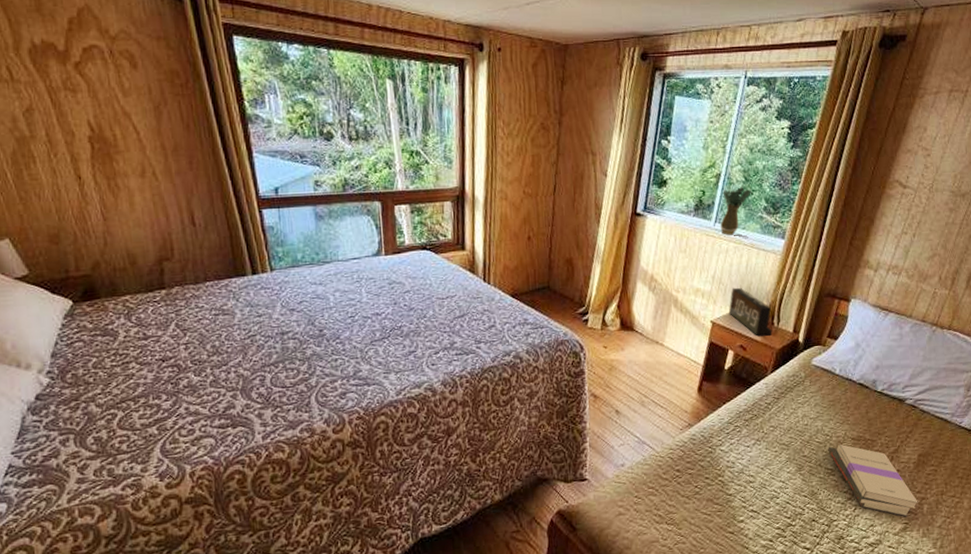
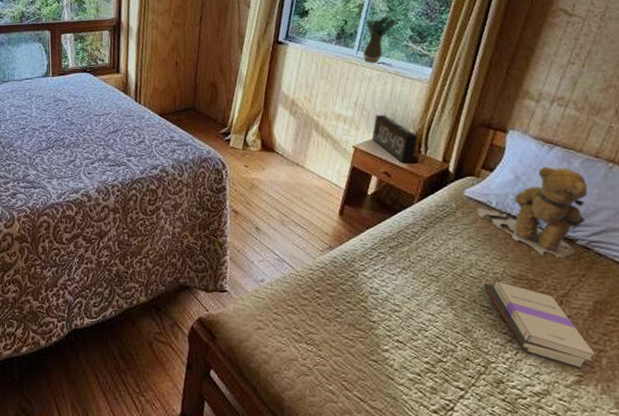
teddy bear: none [822,332,916,418] -> present [476,167,588,258]

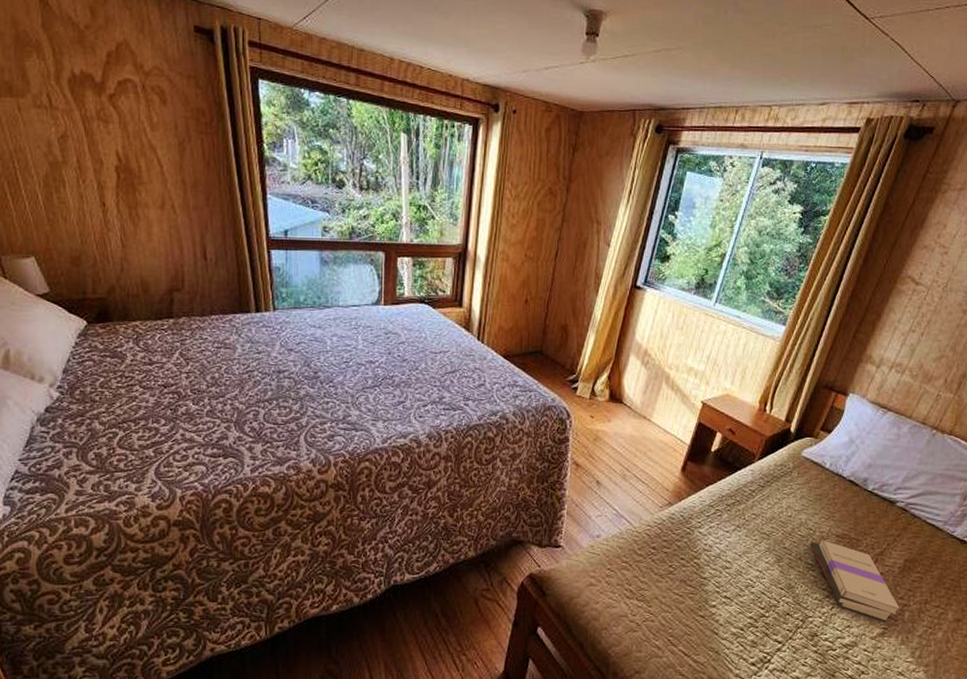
vase: present [363,14,397,64] -> none [720,266,757,318]
alarm clock: present [371,114,419,164] -> none [720,370,765,422]
teddy bear: present [476,167,588,258] -> none [811,431,912,519]

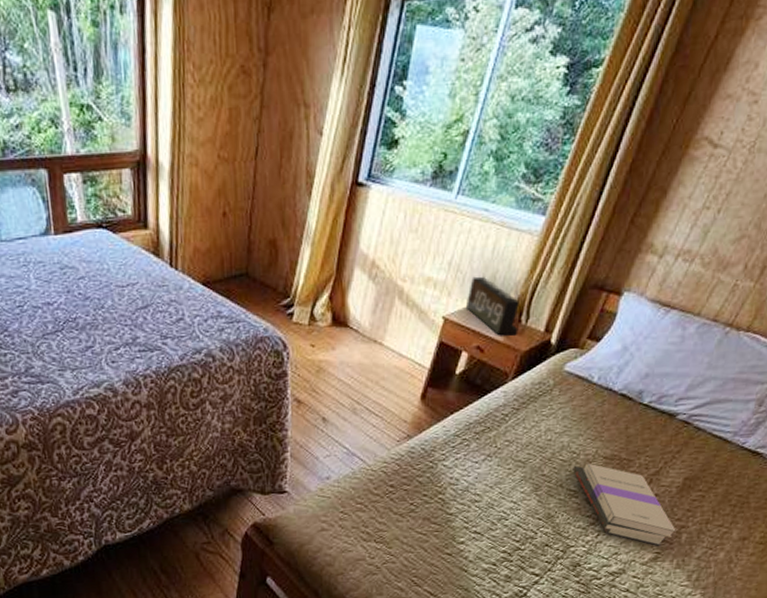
alarm clock: none [720,370,765,422] -> present [465,276,519,336]

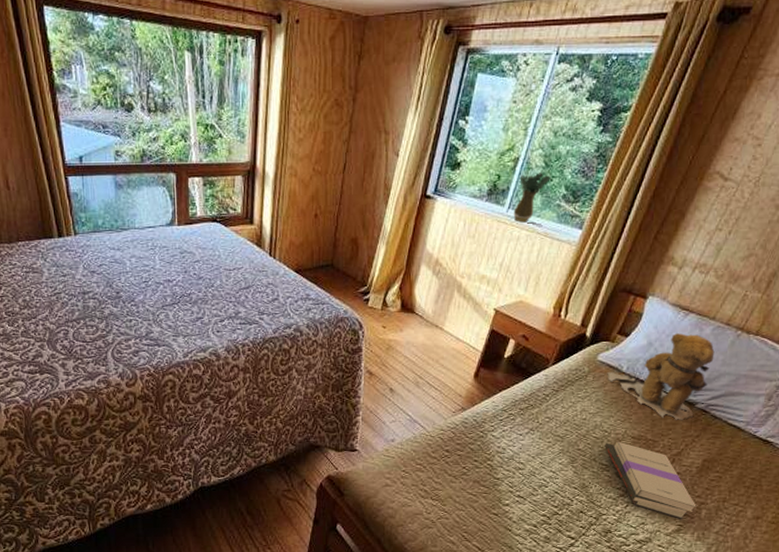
vase: none [463,144,509,212] -> present [513,170,552,224]
alarm clock: present [465,276,519,336] -> none [513,276,559,328]
teddy bear: none [575,334,699,435] -> present [607,333,715,420]

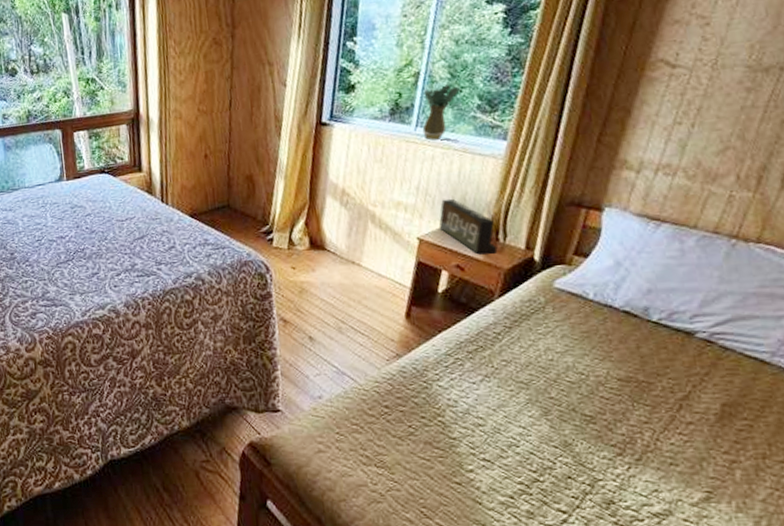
alarm clock: none [513,276,559,328] -> present [438,199,498,255]
books: present [604,441,697,519] -> none [584,385,726,483]
teddy bear: present [607,333,715,420] -> none [569,248,707,355]

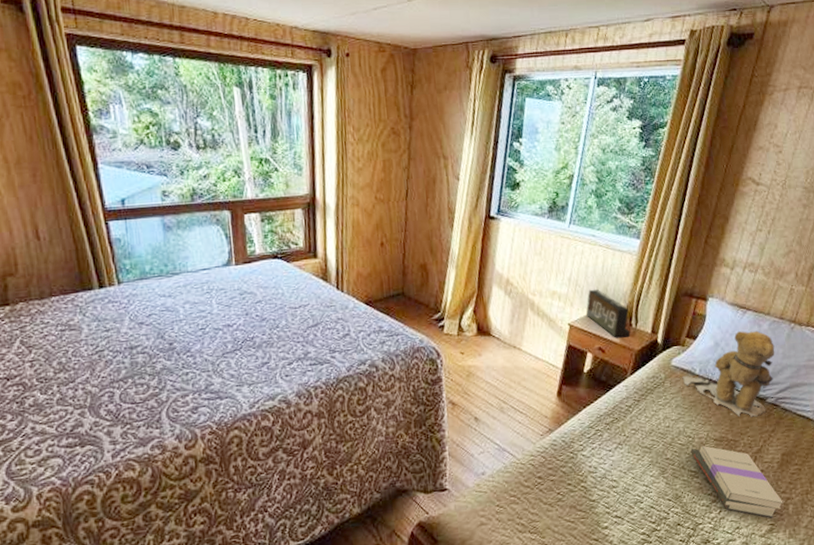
vase: present [422,82,462,141] -> none [574,185,606,238]
teddy bear: none [569,248,707,355] -> present [682,330,775,417]
books: none [584,385,726,483] -> present [690,445,784,518]

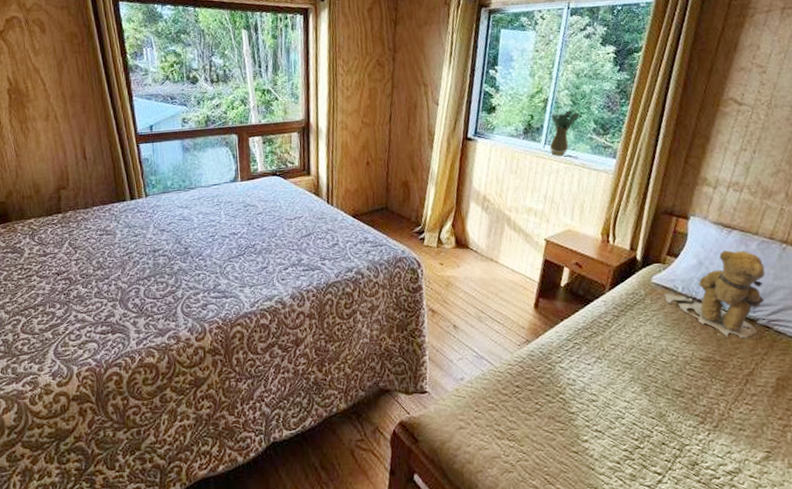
vase: none [574,185,606,238] -> present [549,108,581,157]
alarm clock: present [585,289,631,338] -> none [562,206,608,254]
books: present [690,445,784,518] -> none [674,364,781,445]

